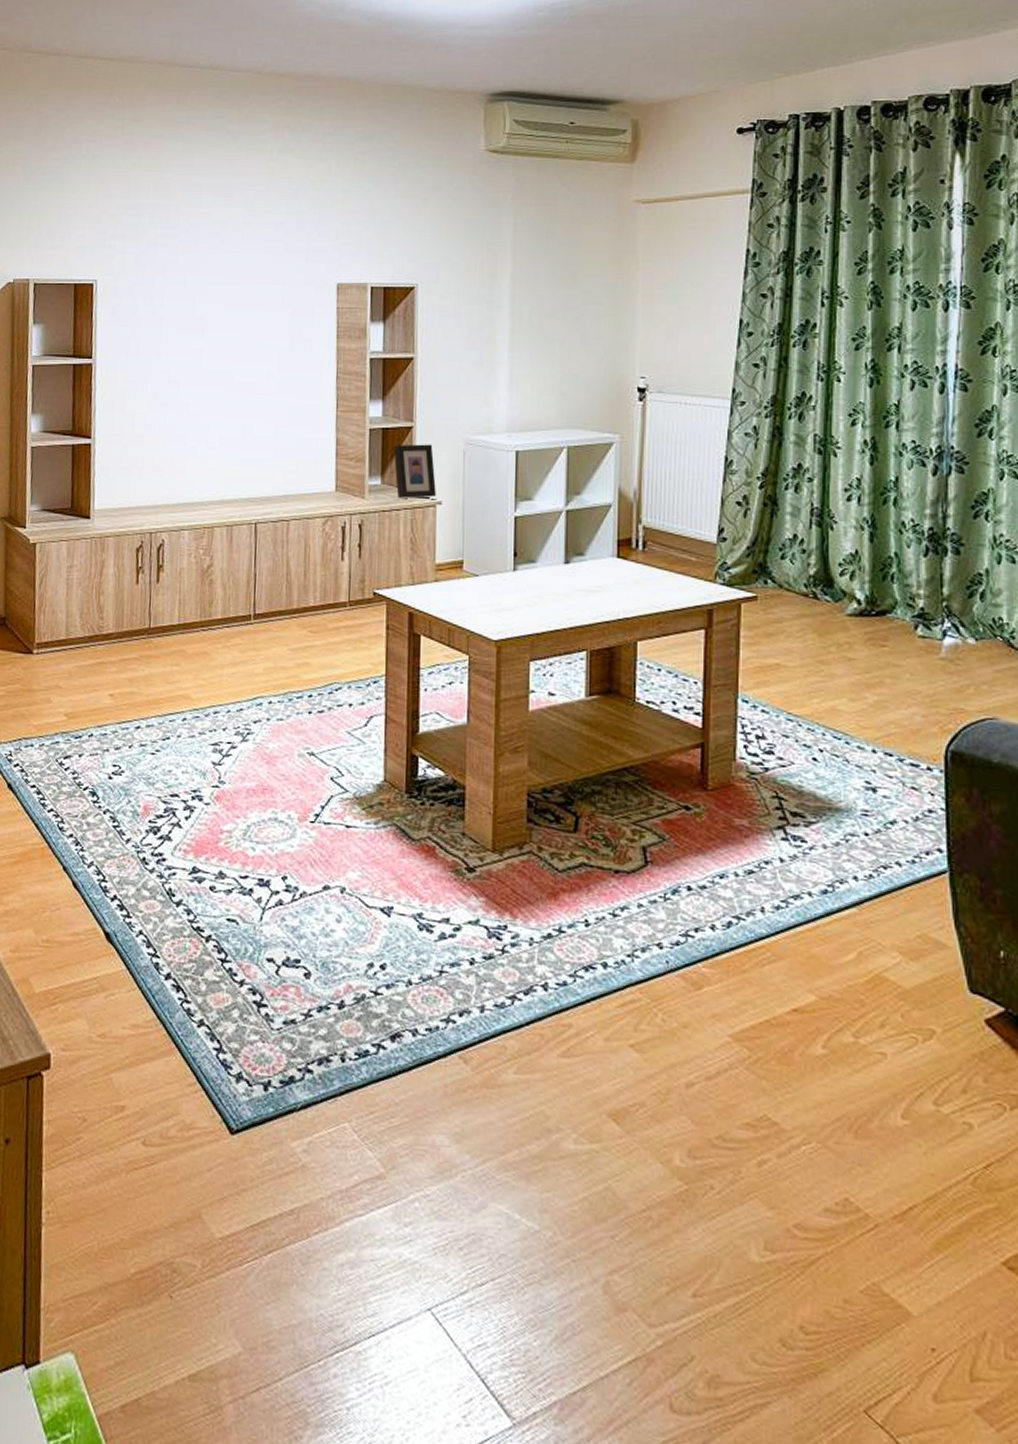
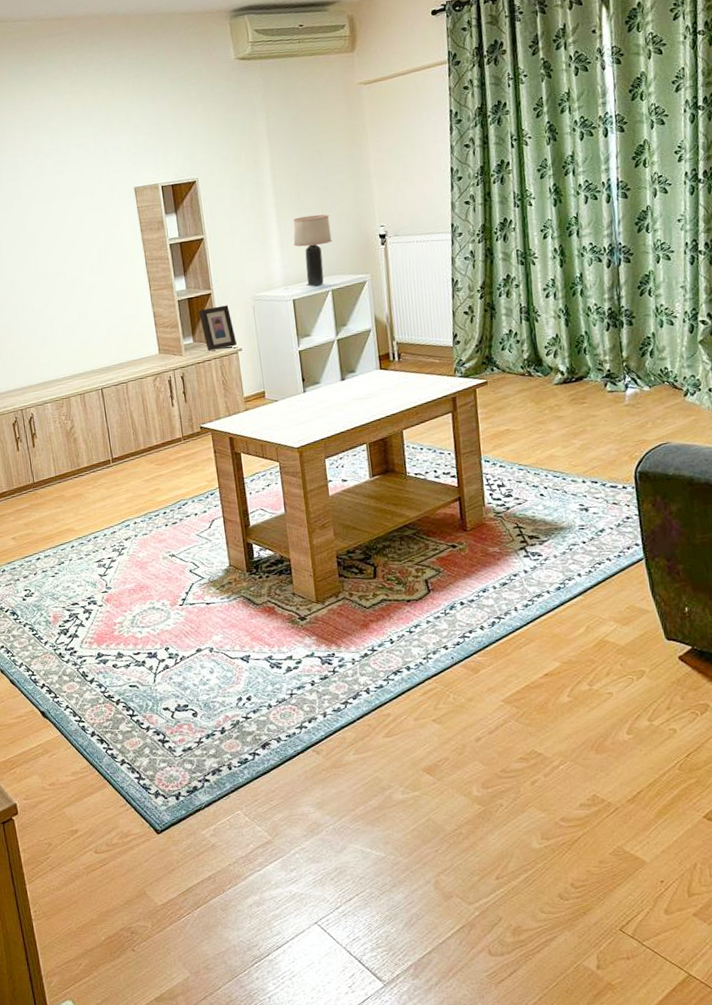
table lamp: none [526,350,576,439] -> present [293,214,332,287]

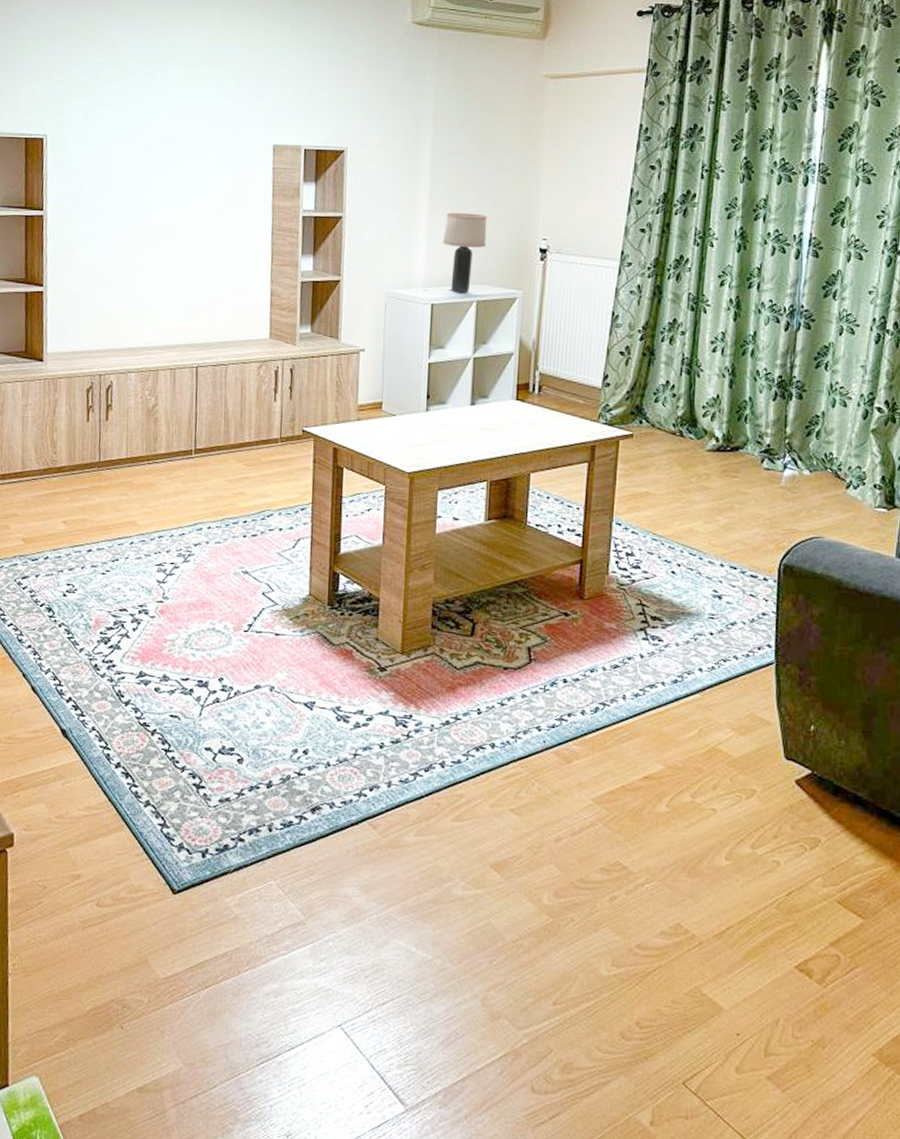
picture frame: present [198,305,238,352] -> none [322,296,361,346]

